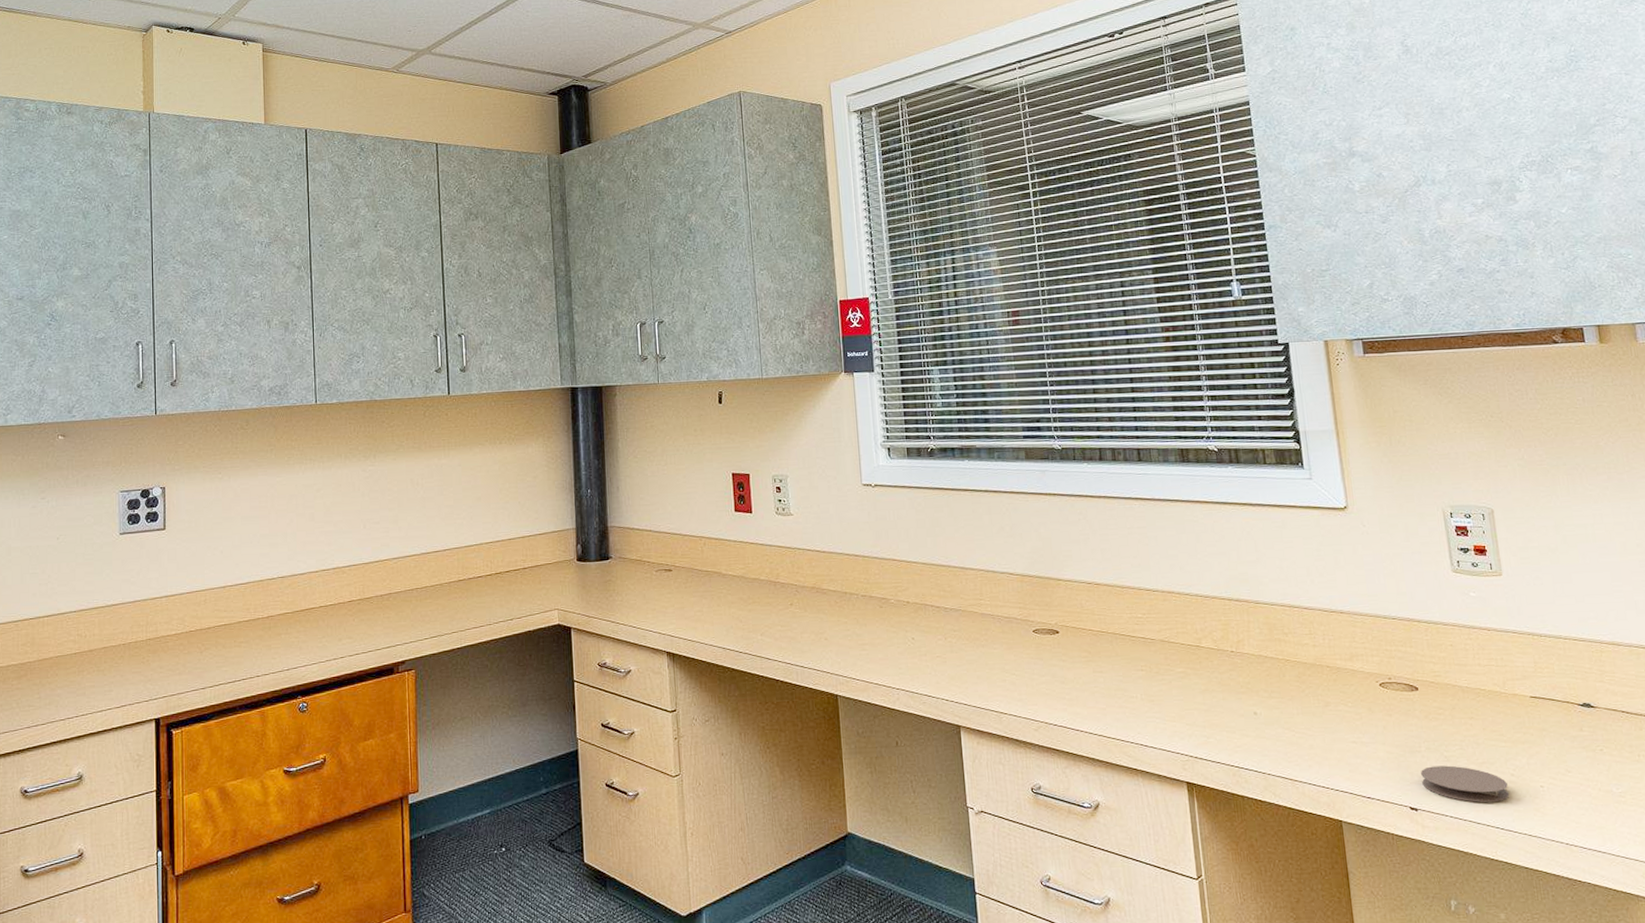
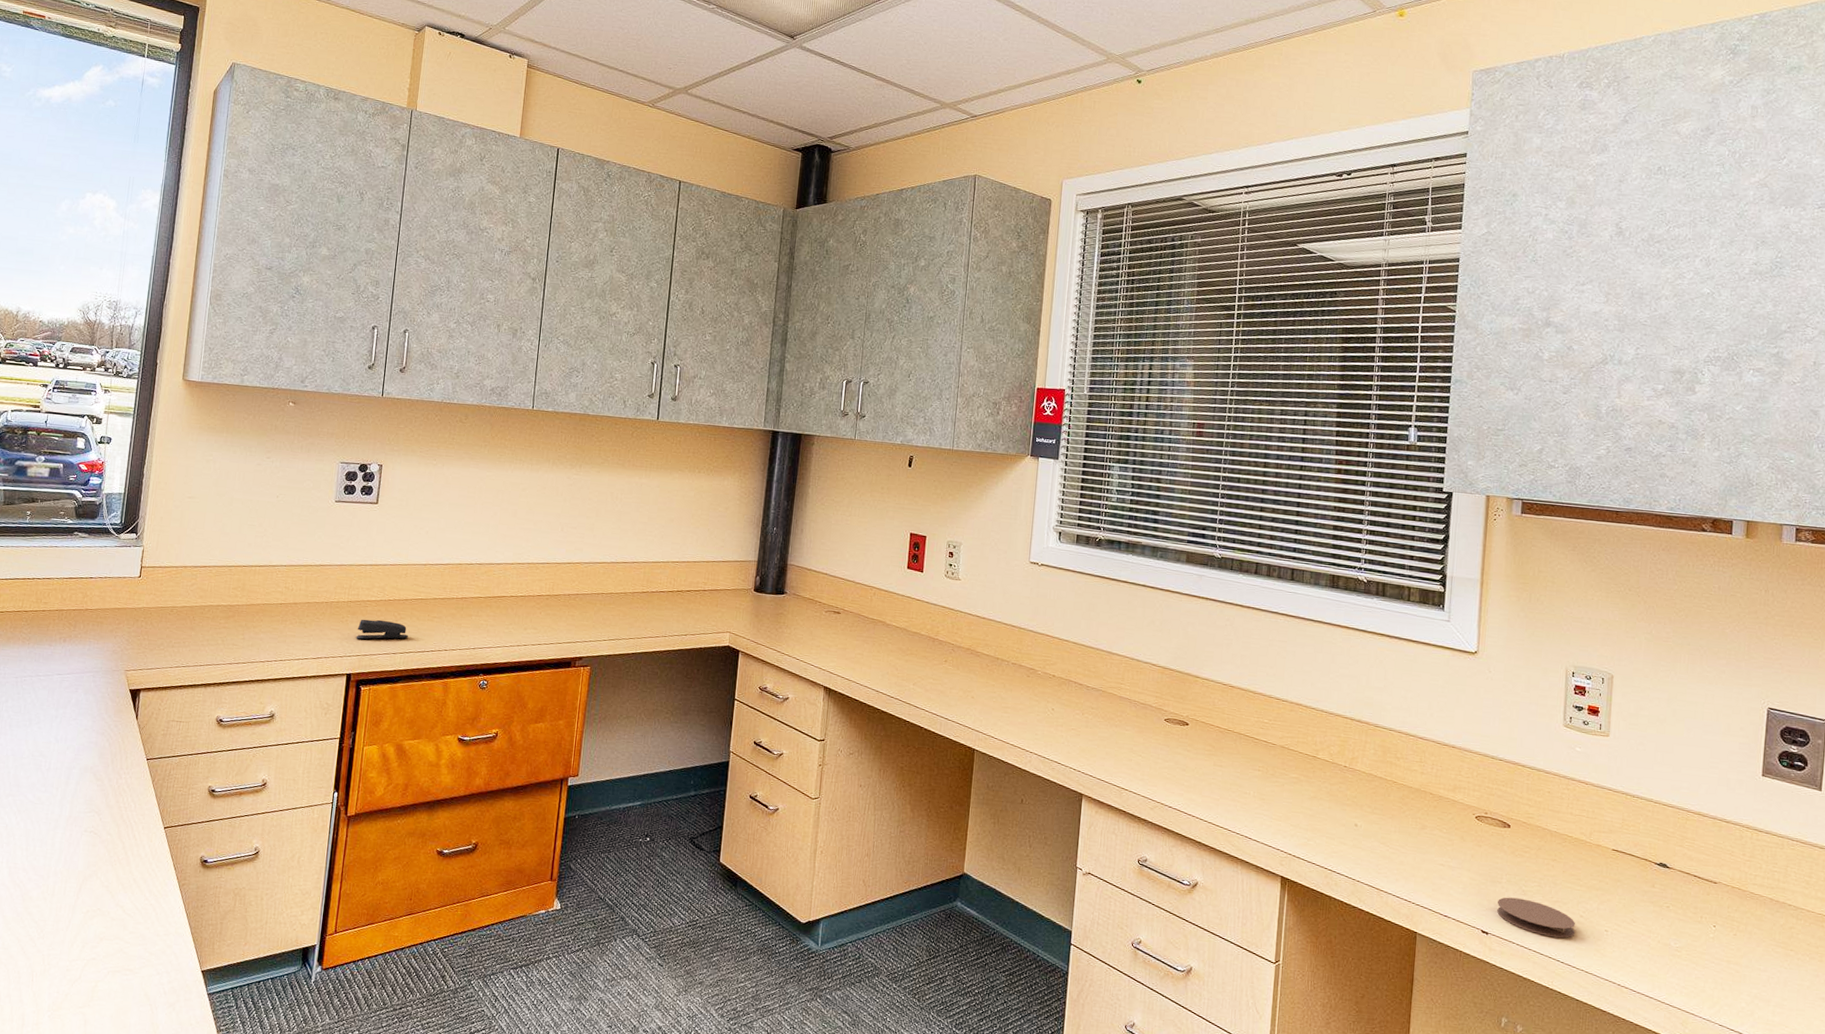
stapler: none [160,654,216,679] -> present [356,619,408,640]

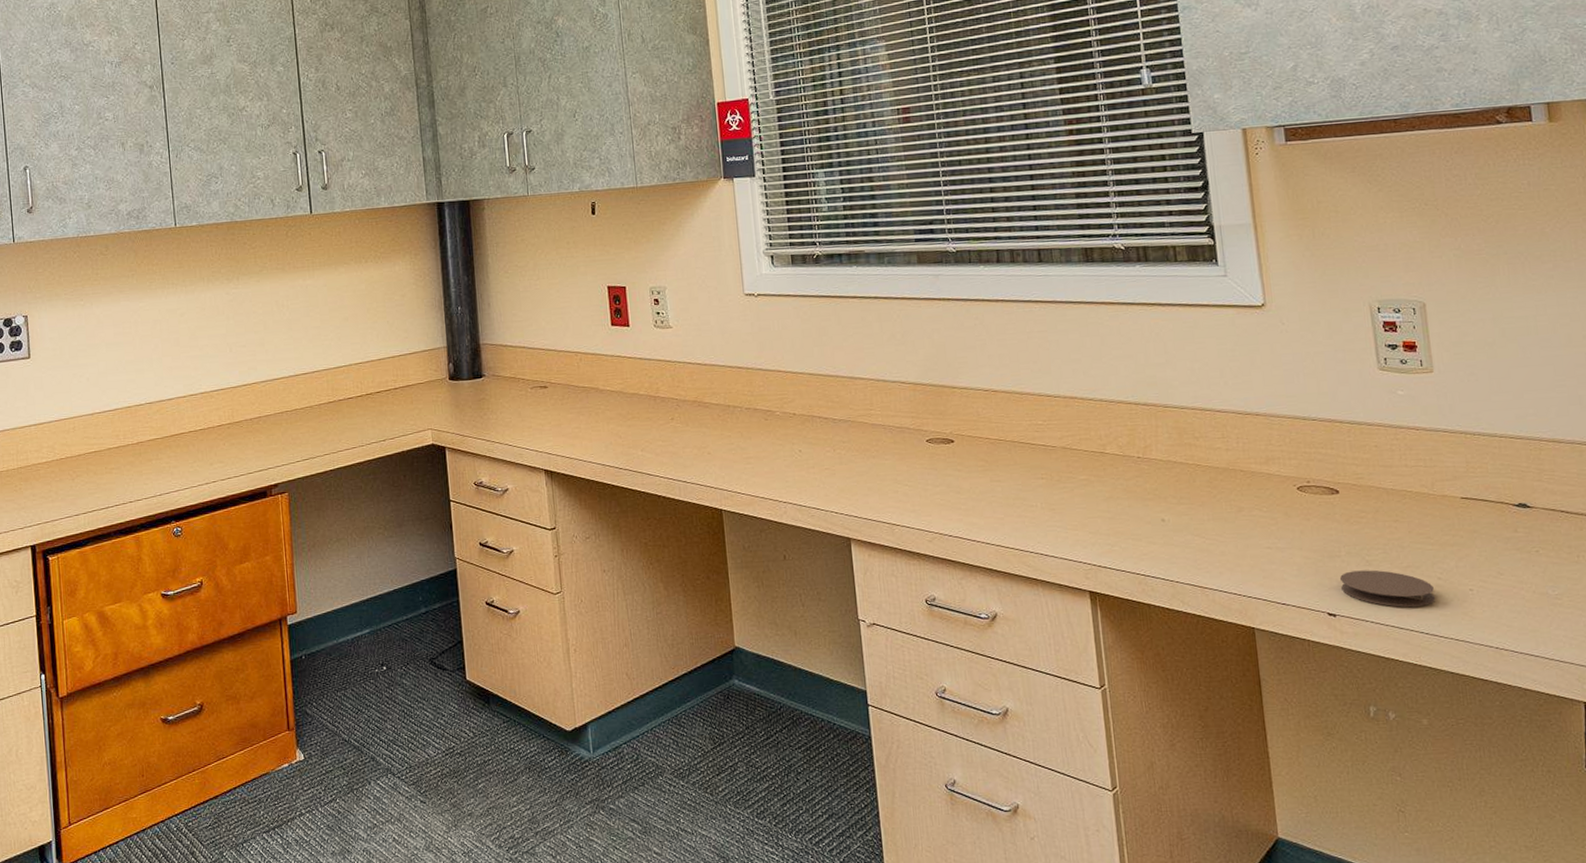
stapler: present [356,619,408,640] -> none [33,481,88,507]

